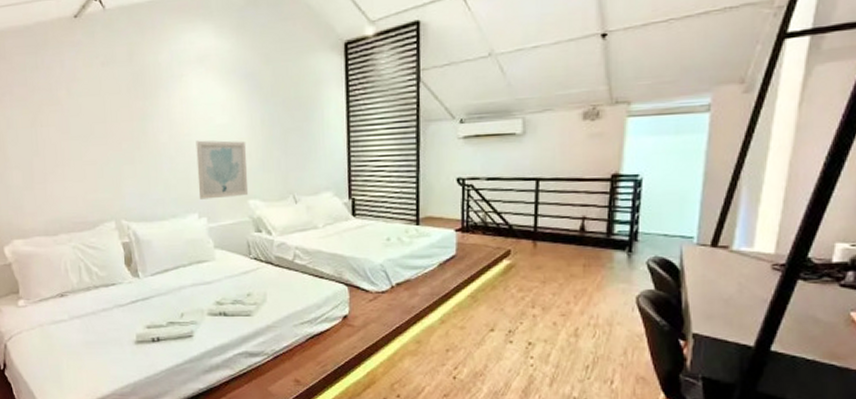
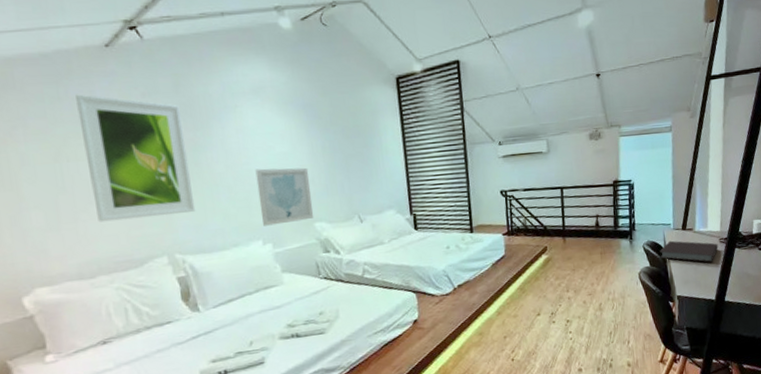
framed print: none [49,63,141,185] -> present [75,94,196,222]
notebook: none [670,259,769,295] -> present [659,240,718,263]

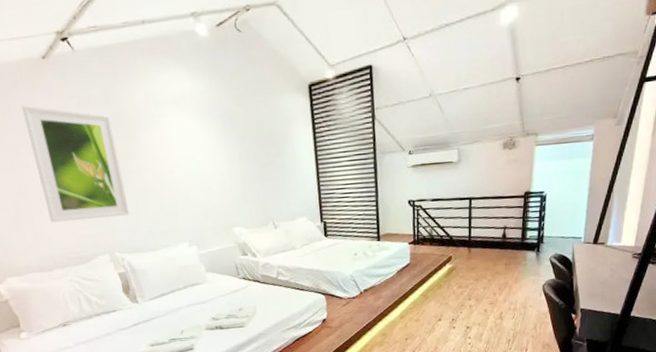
wall art: present [255,167,314,226] -> none [179,175,233,230]
notebook: present [659,240,718,263] -> none [566,254,631,278]

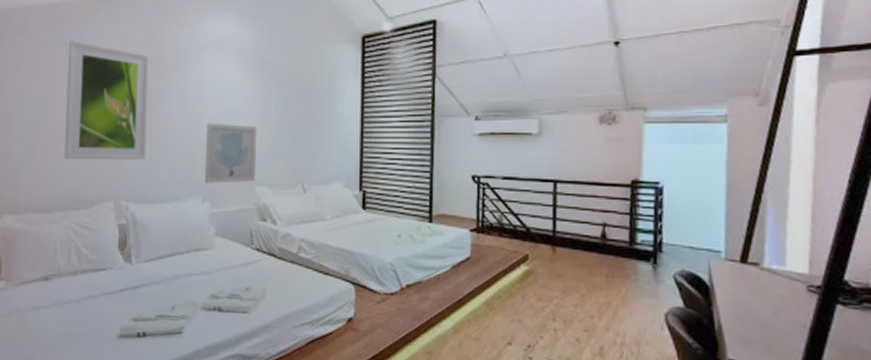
wall art: none [179,175,233,230] -> present [204,123,258,183]

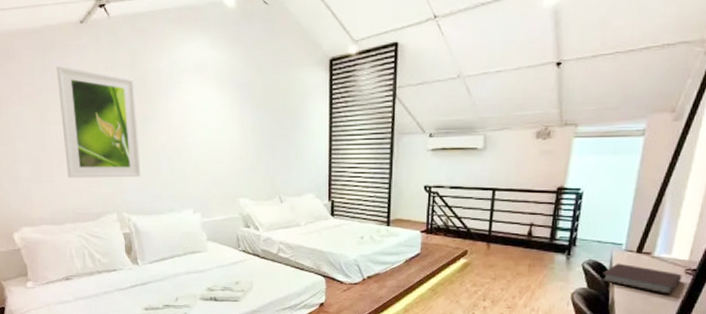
wall art: present [204,123,258,183] -> none [192,143,239,196]
notebook: none [700,275,805,319] -> present [600,263,682,295]

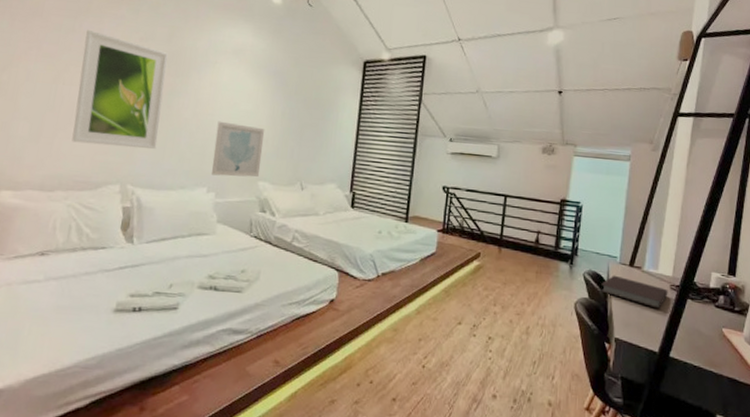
wall art: none [192,143,239,196] -> present [212,121,265,177]

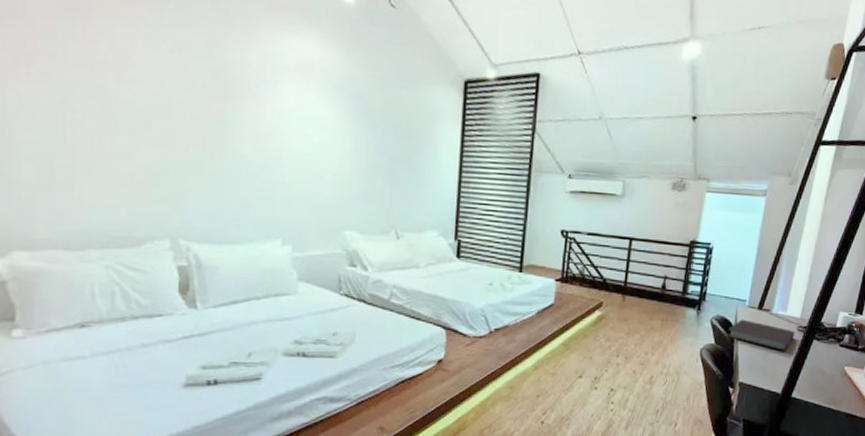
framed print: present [72,29,168,149] -> none [93,36,212,195]
wall art: present [212,121,265,177] -> none [284,158,347,226]

